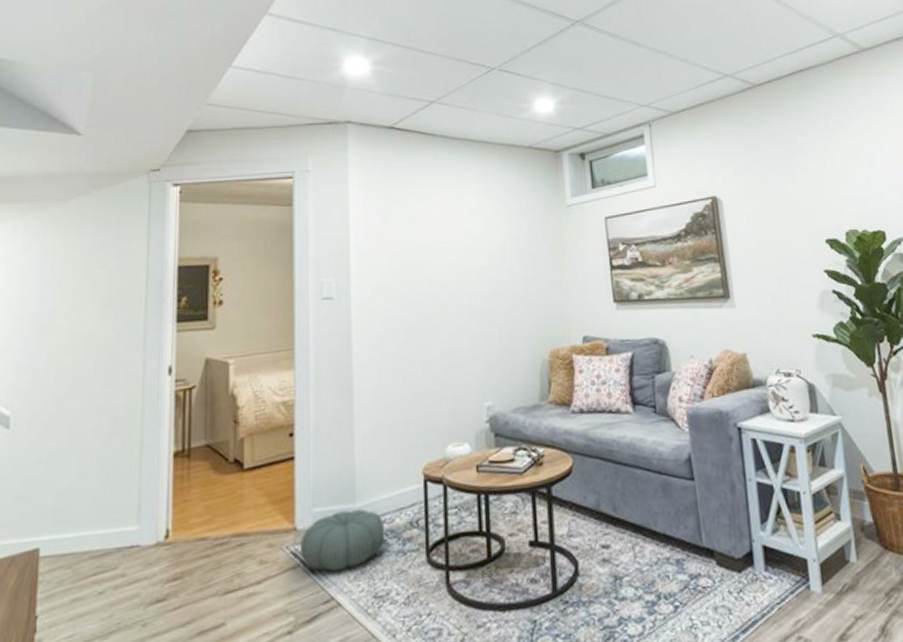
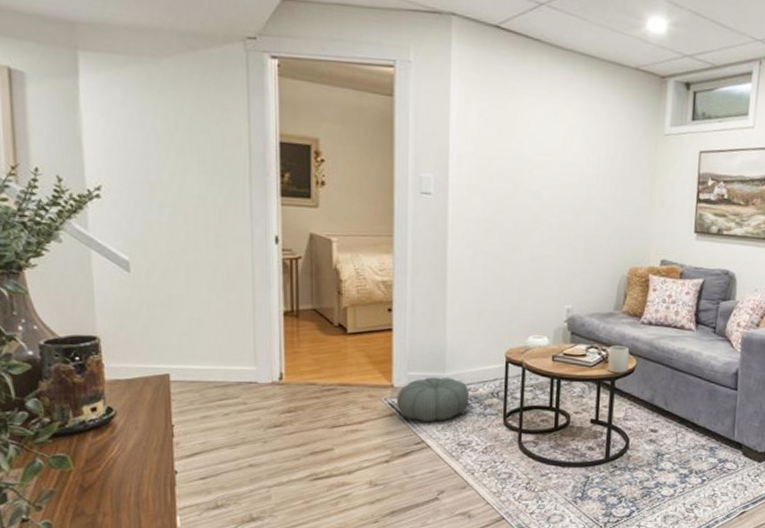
mug: none [539,442,565,478] -> present [607,345,630,373]

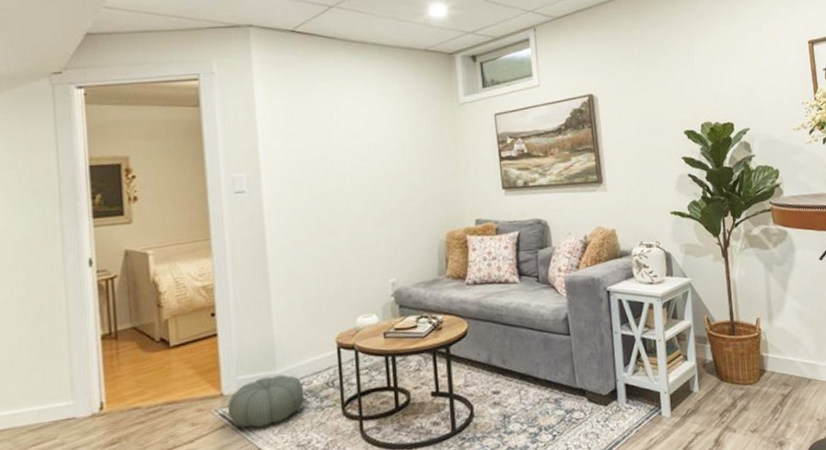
mug: present [607,345,630,373] -> none [438,310,461,340]

